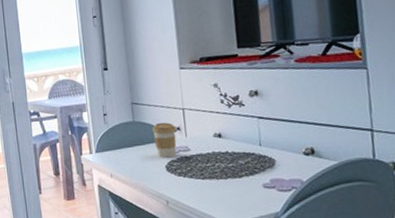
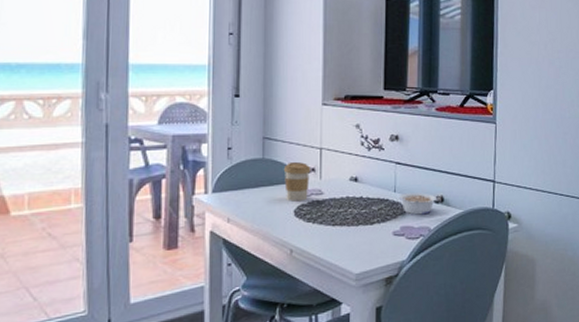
legume: none [265,145,306,168] -> present [398,193,436,215]

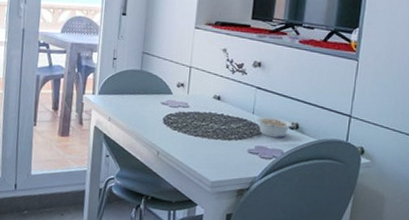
coffee cup: present [283,161,311,202] -> none [157,75,181,111]

